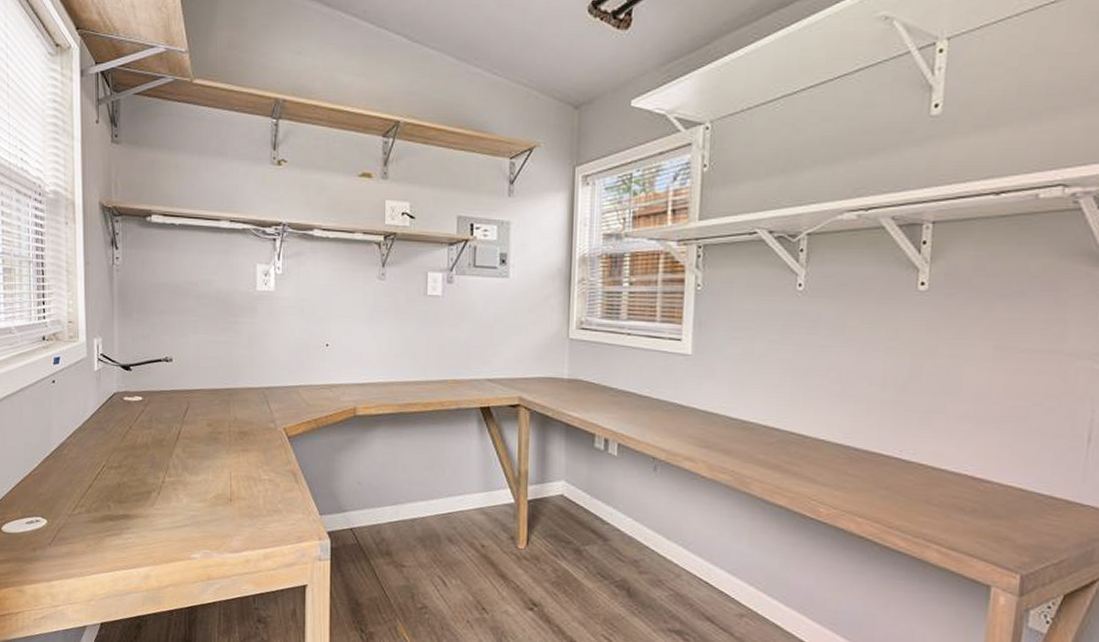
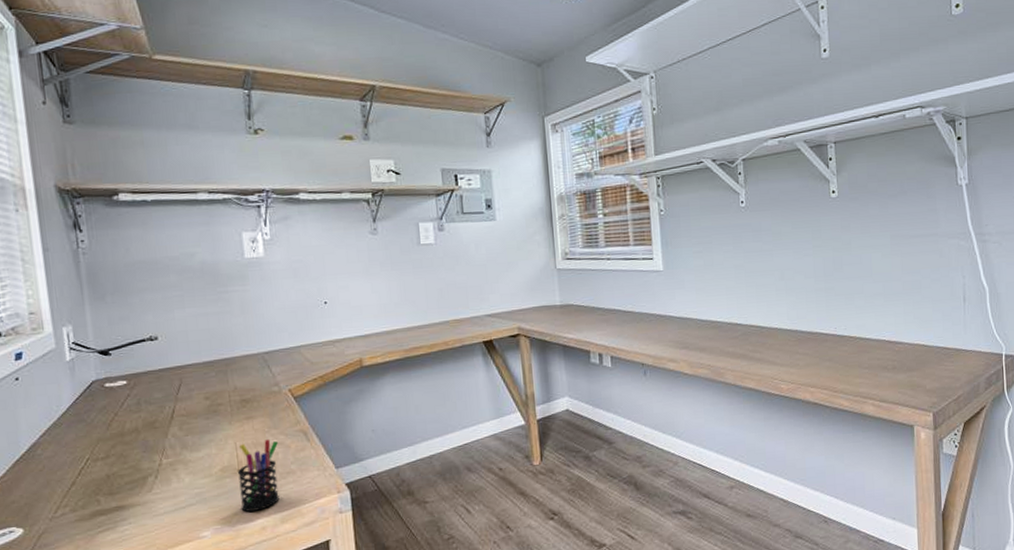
pen holder: none [229,474,270,543] -> present [237,439,279,512]

